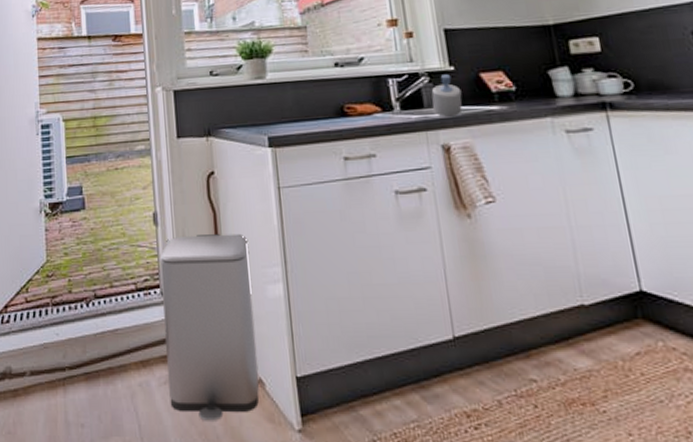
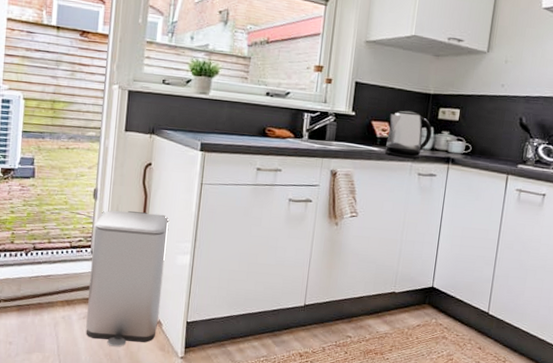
soap dispenser: present [431,74,463,118] -> none [331,117,356,151]
kettle: none [502,51,570,115] -> present [384,110,432,160]

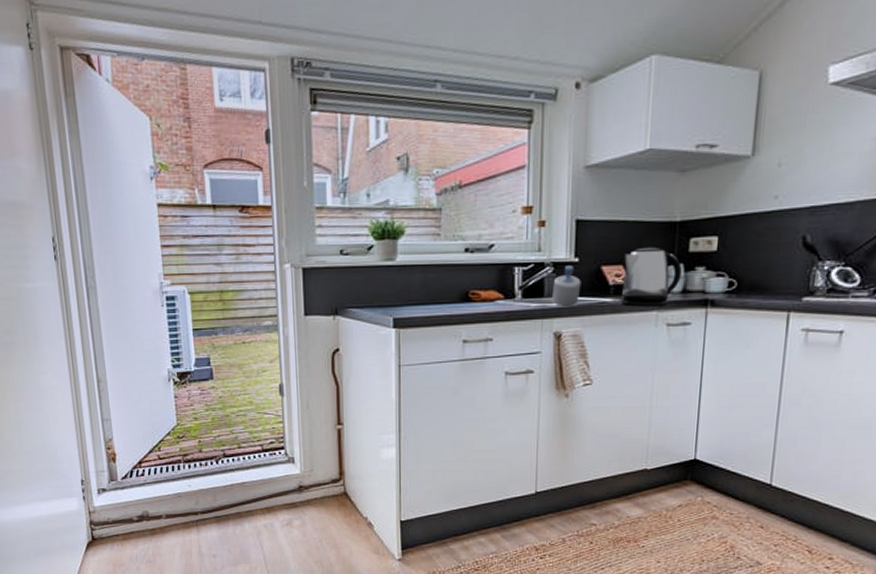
pedal bin: present [86,210,169,347] -> none [285,405,369,553]
soap dispenser: none [331,117,356,151] -> present [551,266,581,308]

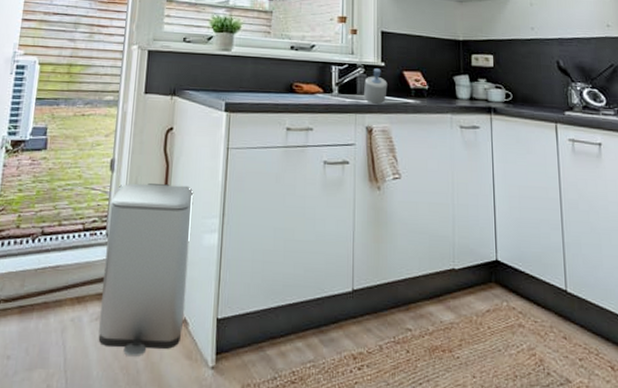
pedal bin: none [285,405,369,553] -> present [98,183,193,357]
kettle: present [620,247,682,308] -> none [420,58,468,112]

